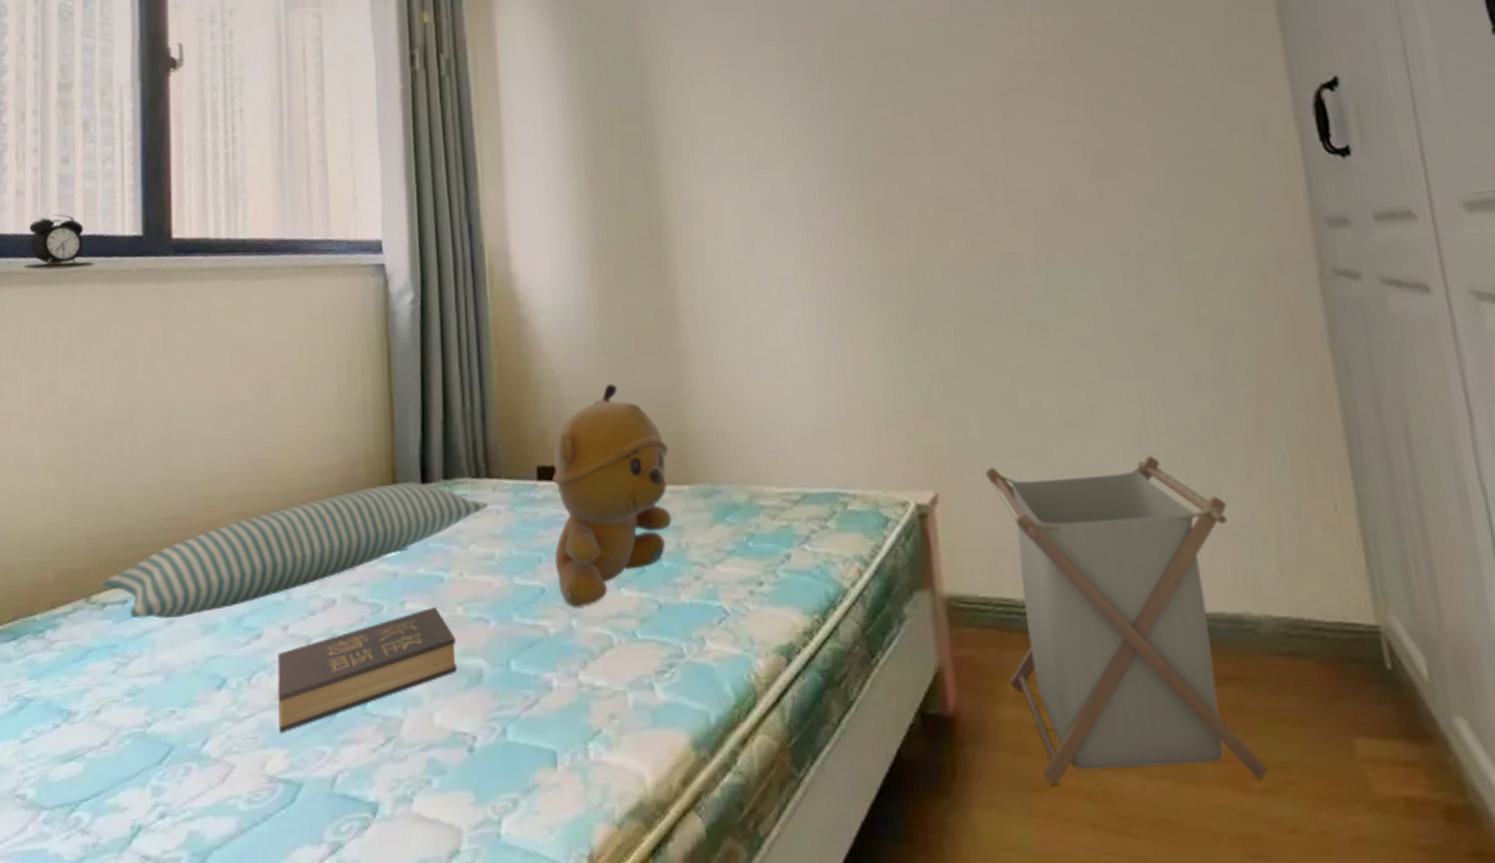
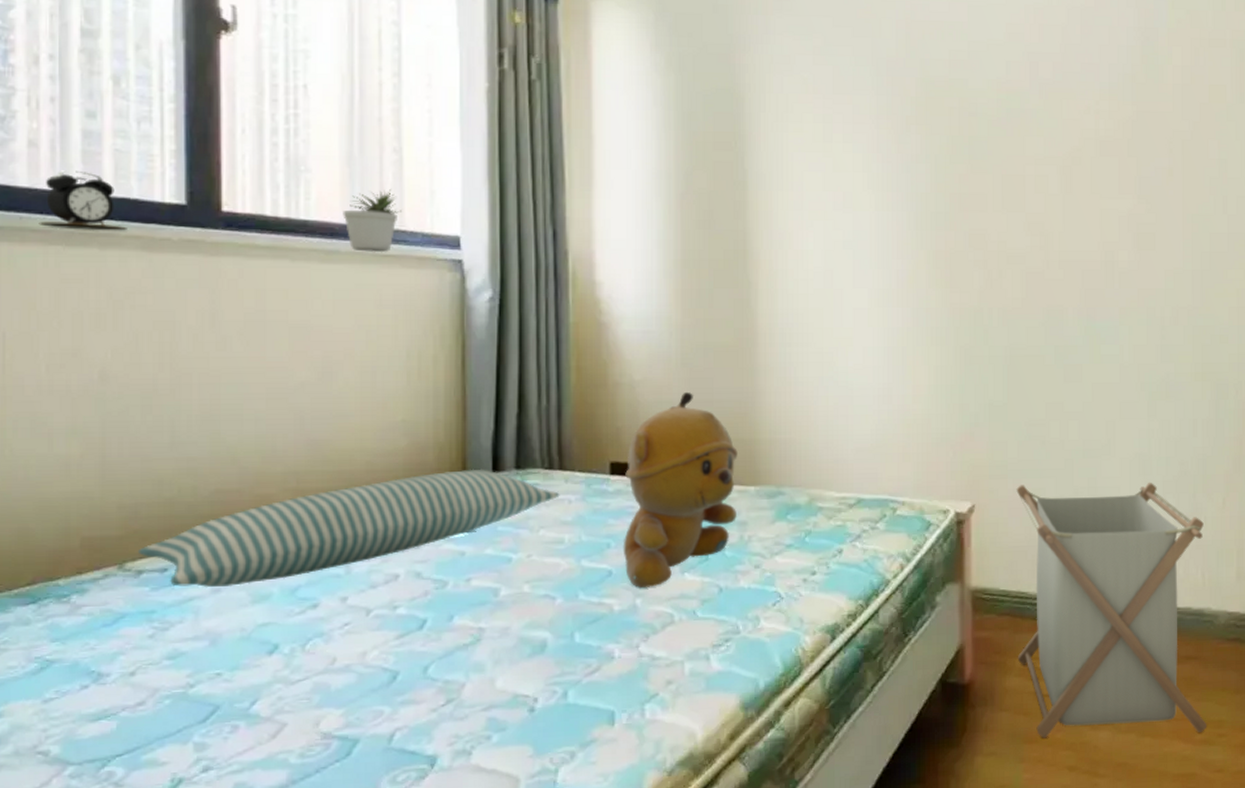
potted plant: none [276,200,328,265] -> present [343,189,401,253]
hardback book: present [277,606,458,734] -> none [335,583,522,695]

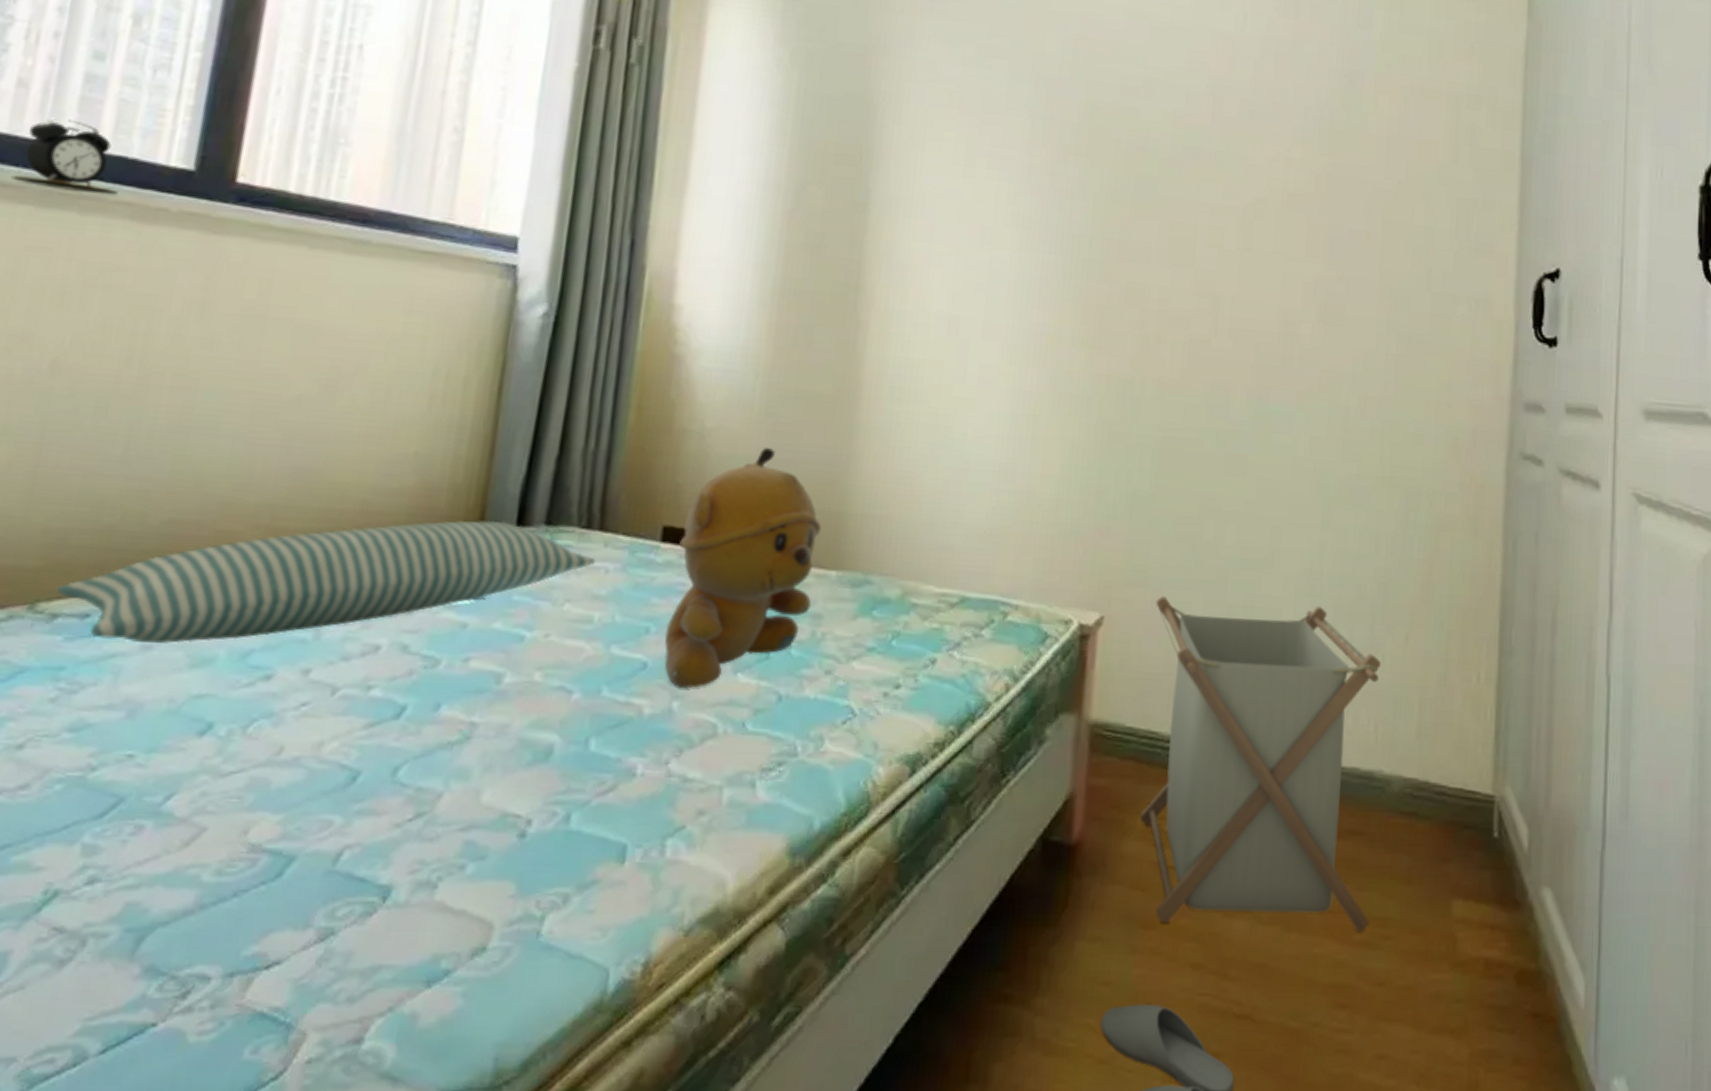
potted plant: present [343,189,401,253] -> none [381,175,453,249]

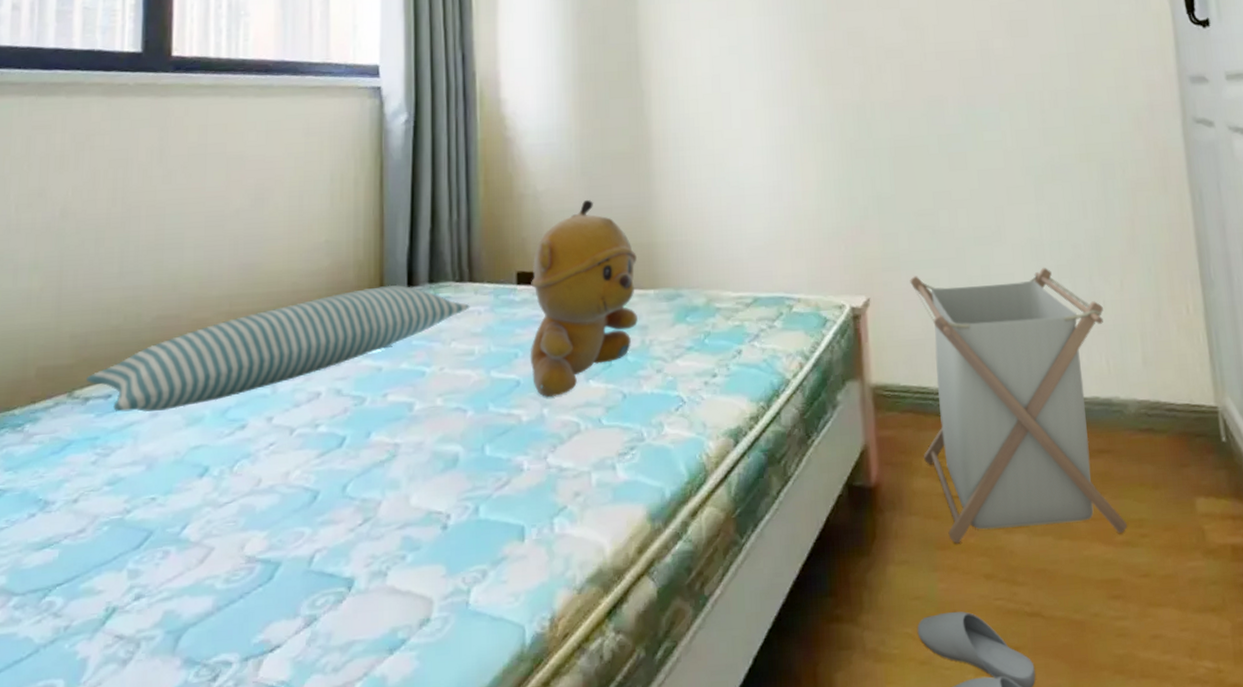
alarm clock: present [11,117,118,195] -> none [17,28,91,81]

